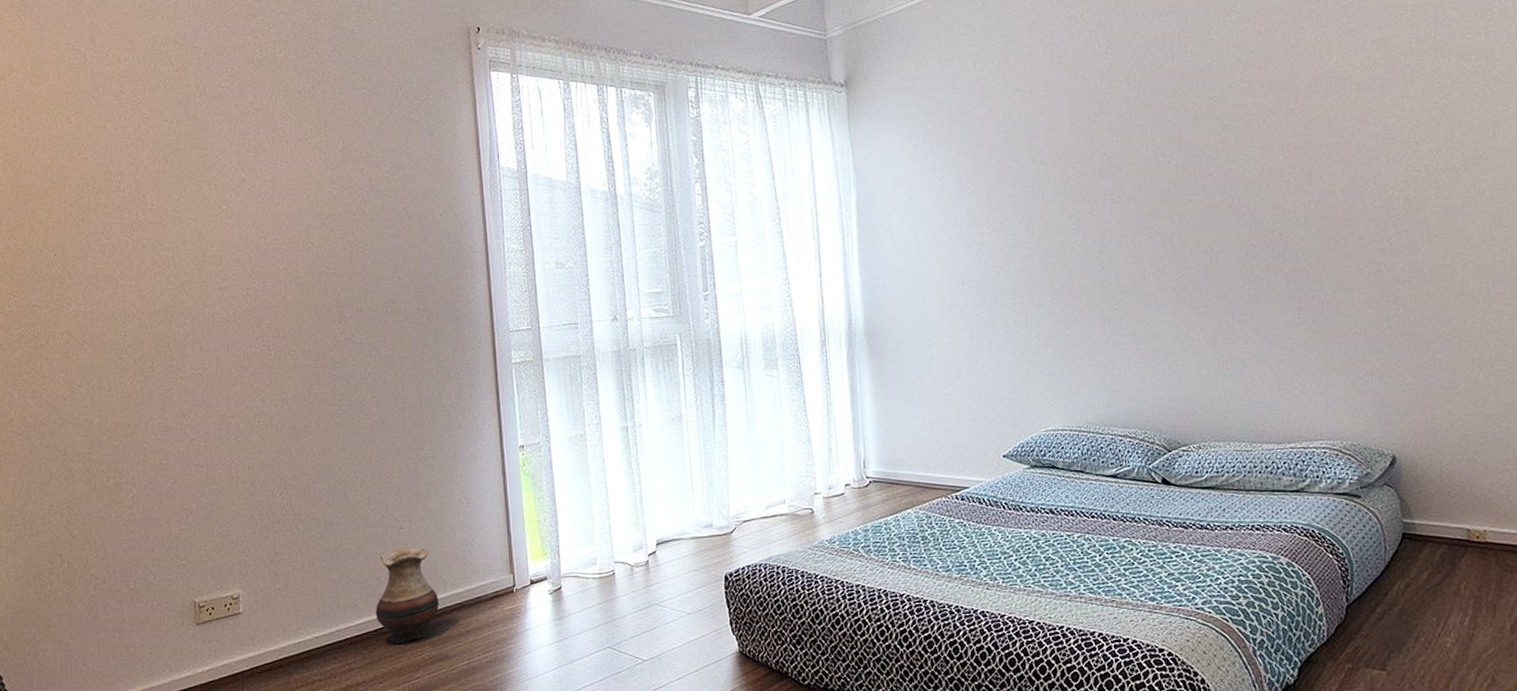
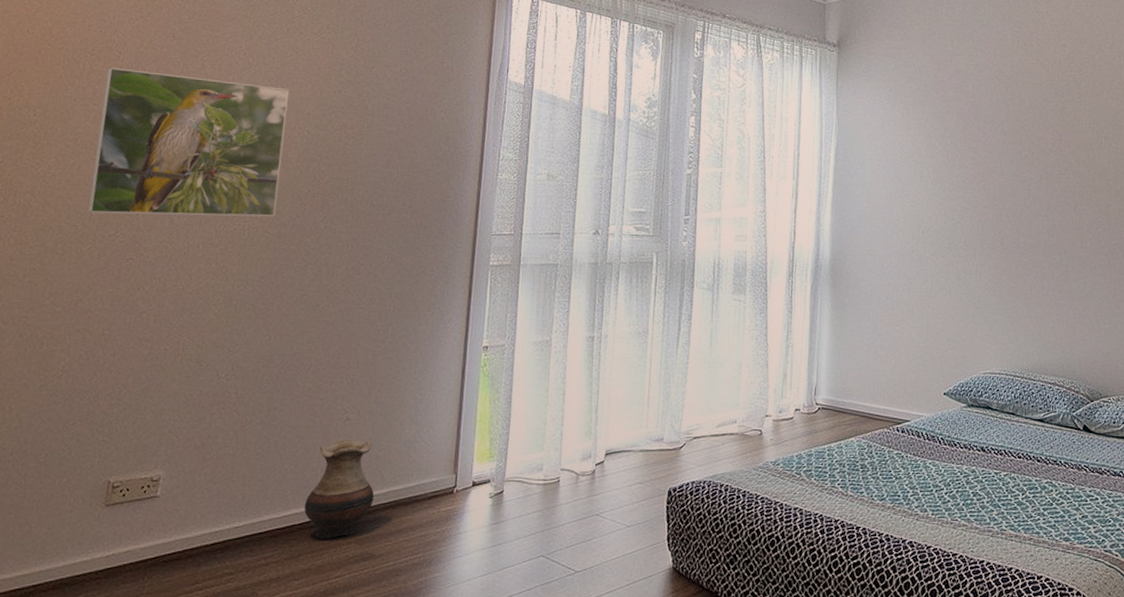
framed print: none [111,198,297,347] -> present [88,67,290,217]

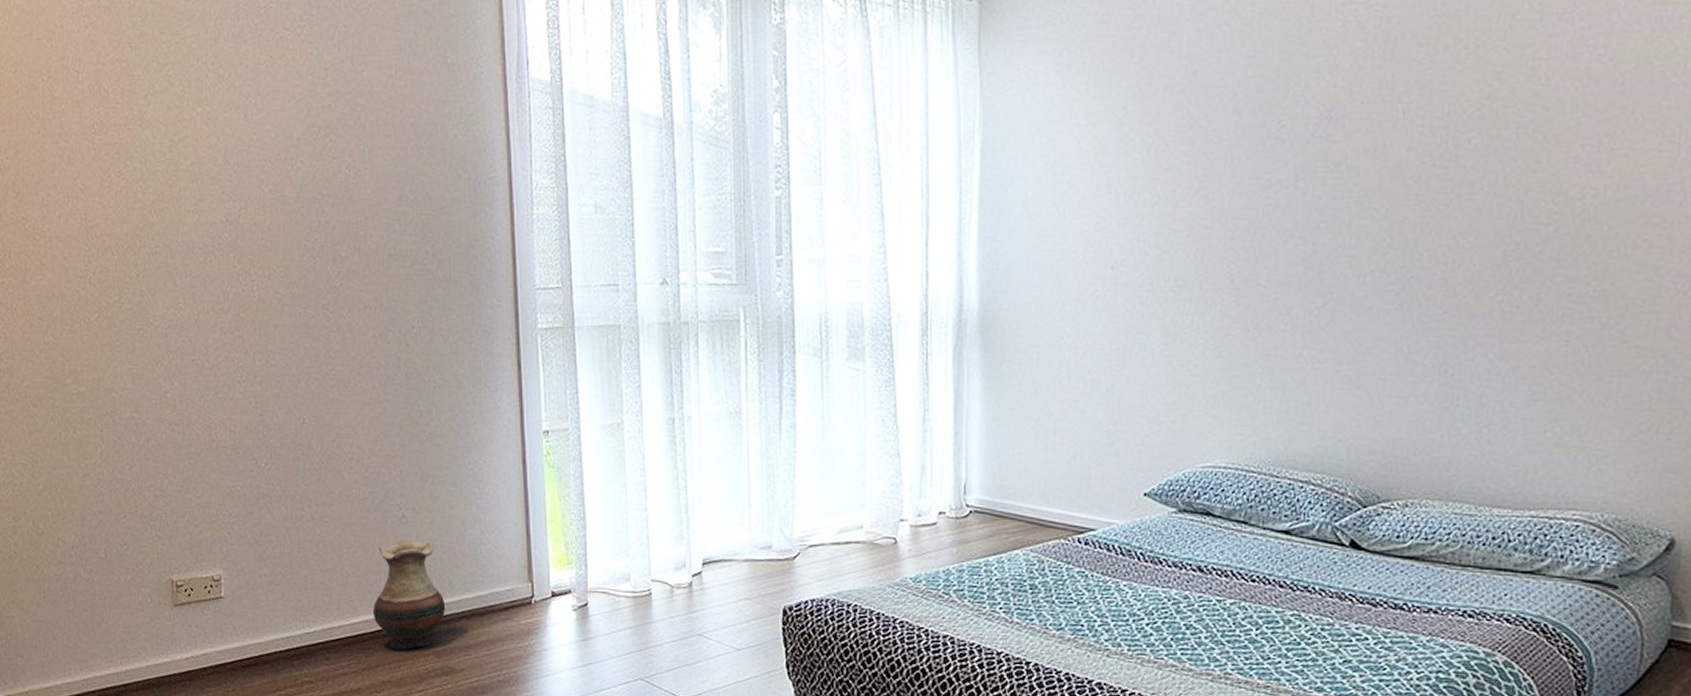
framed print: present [88,67,290,217] -> none [68,92,284,276]

